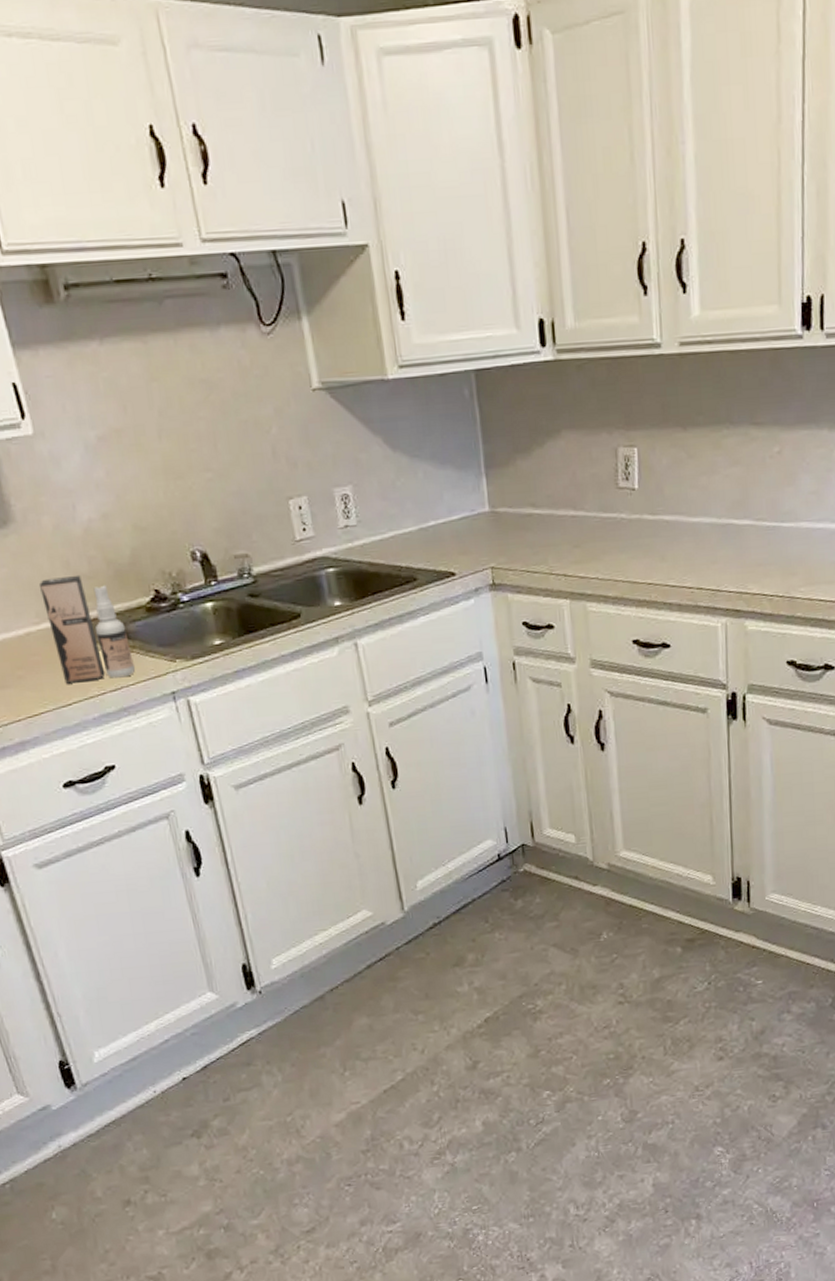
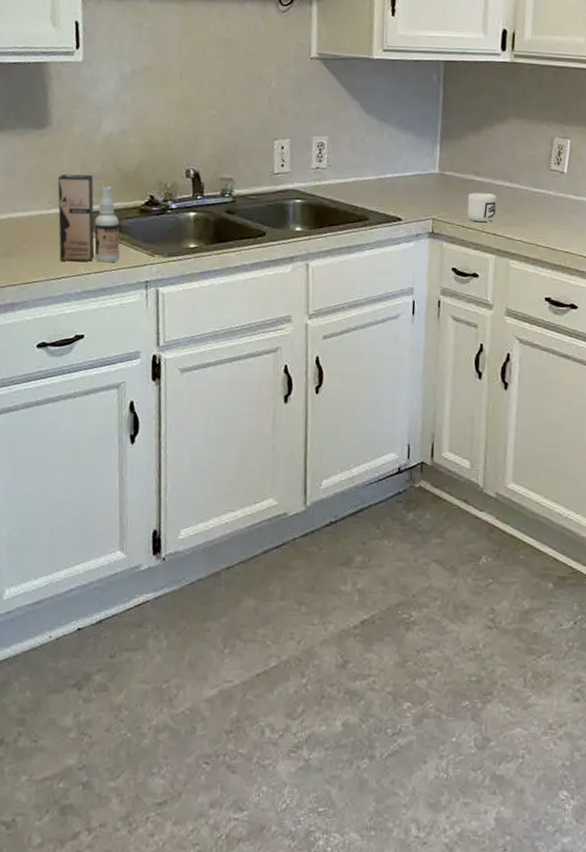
mug: none [527,527,564,563] -> present [466,192,497,222]

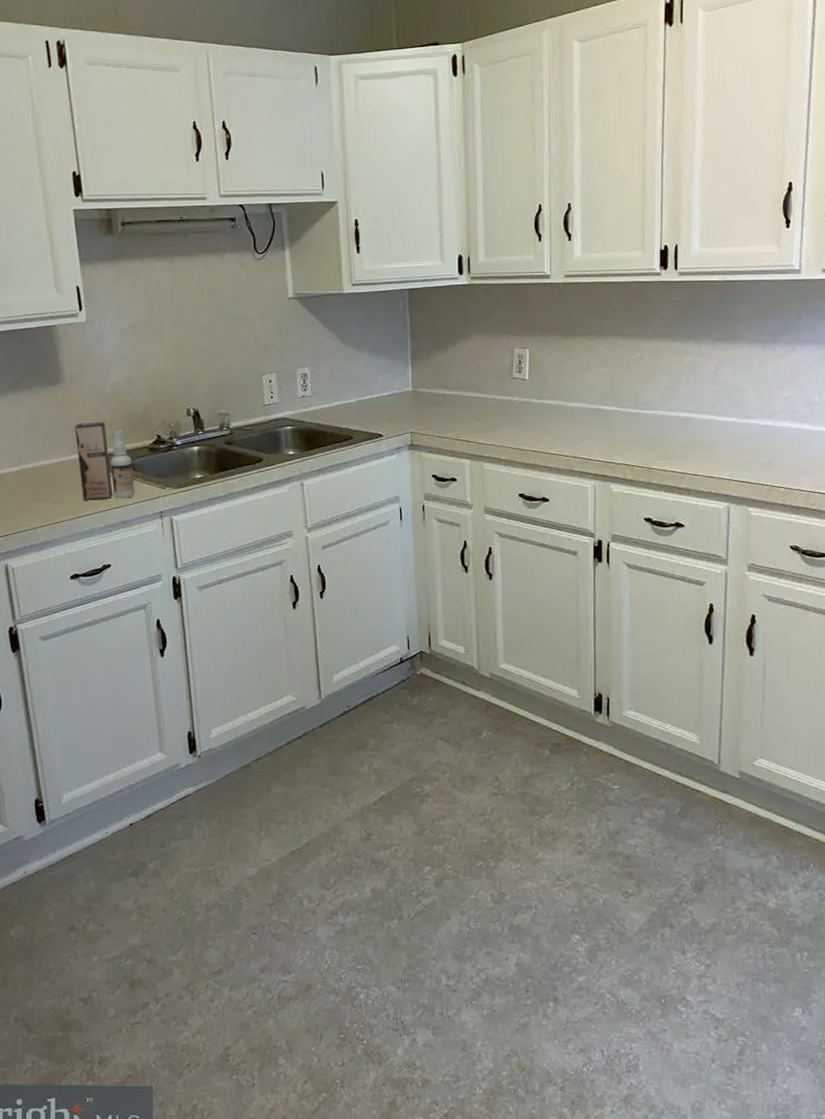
mug: present [466,192,497,222] -> none [440,405,468,431]

